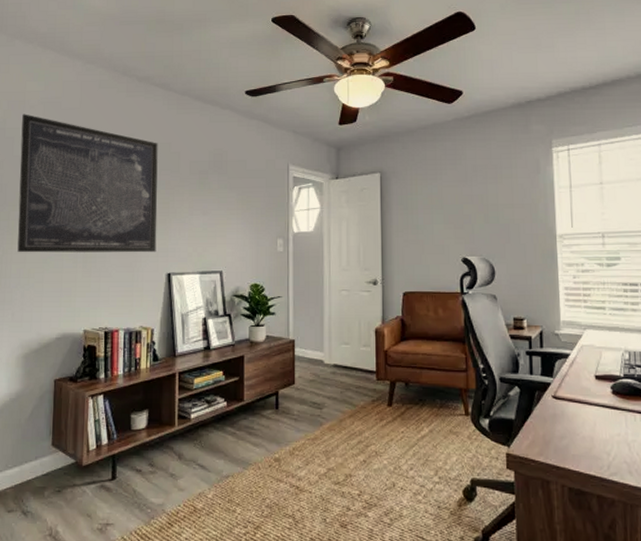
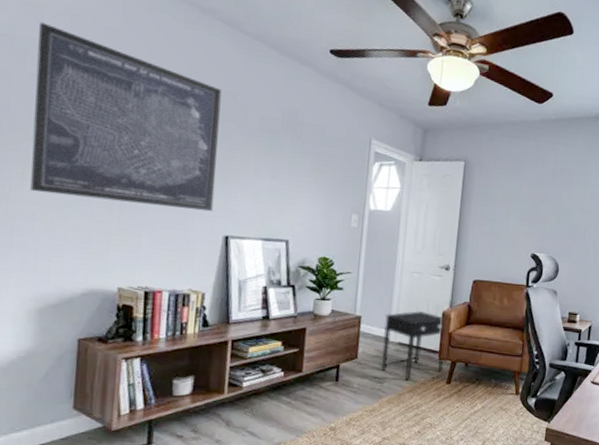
side table: none [317,330,383,406] -> present [381,311,445,381]

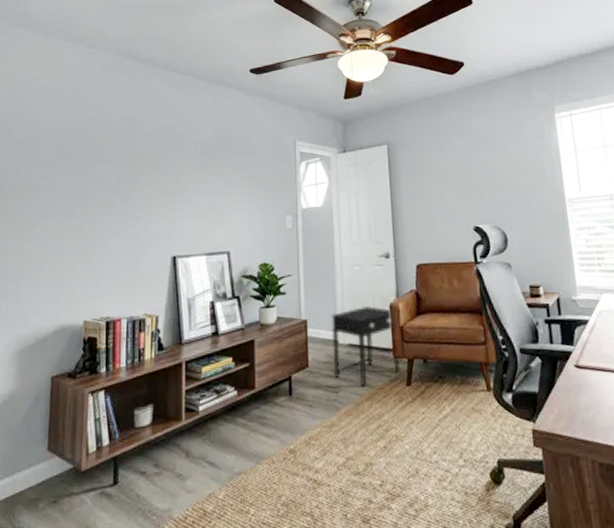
wall art: present [30,22,222,212] -> none [14,99,162,242]

